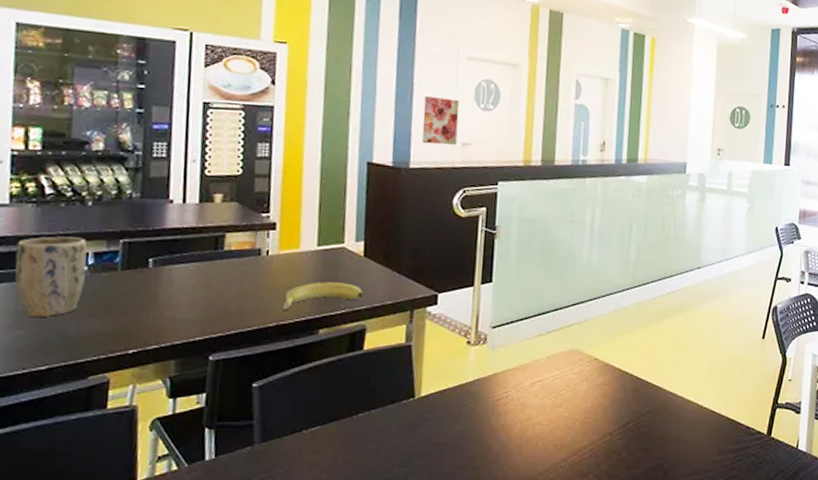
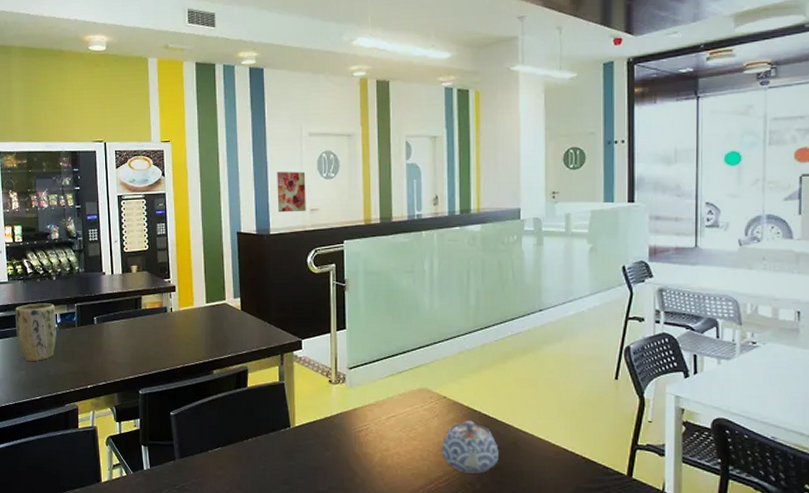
banana: present [282,281,364,312] -> none [185,332,244,356]
teapot: none [588,384,648,441] -> present [441,420,499,474]

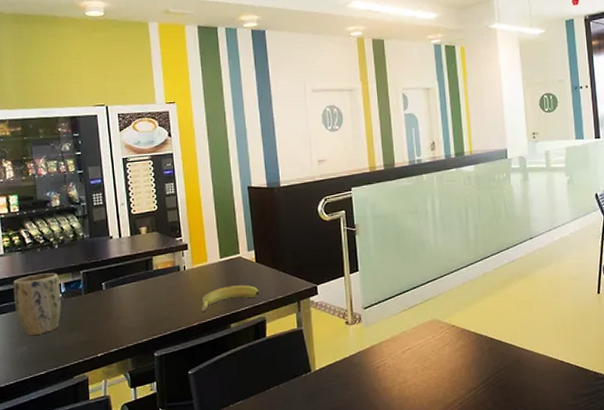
banana: none [185,332,244,356] -> present [201,285,260,313]
wall art: present [277,171,306,213] -> none [284,125,314,165]
teapot: present [441,420,499,474] -> none [454,345,505,395]

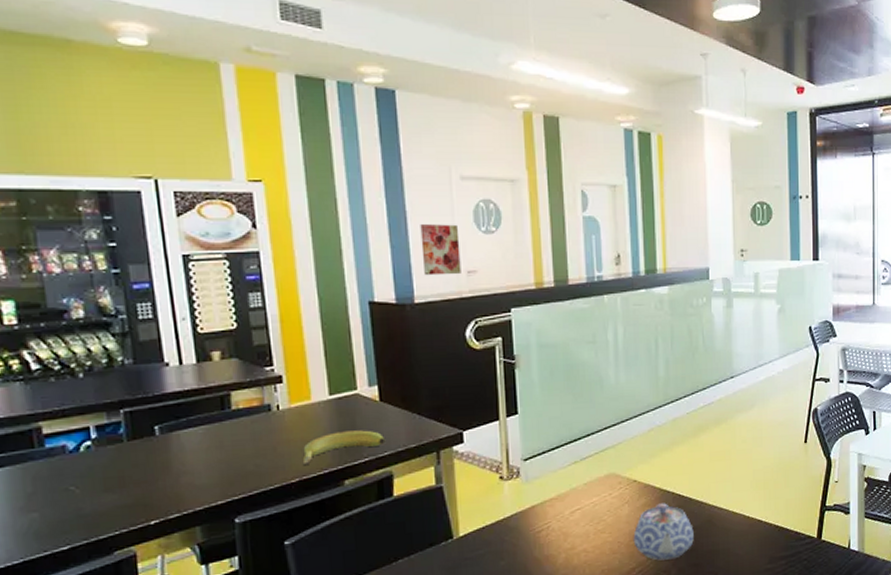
plant pot: present [13,273,61,336] -> none [12,412,92,498]
wall art: none [284,125,314,165] -> present [420,224,461,276]
teapot: none [454,345,505,395] -> present [633,503,694,561]

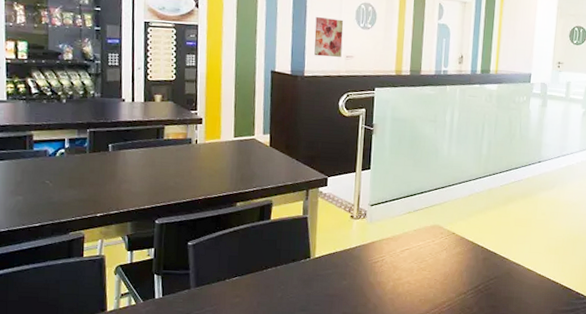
banana: present [302,430,386,466] -> none [208,165,270,188]
teapot: present [633,503,694,561] -> none [446,254,495,299]

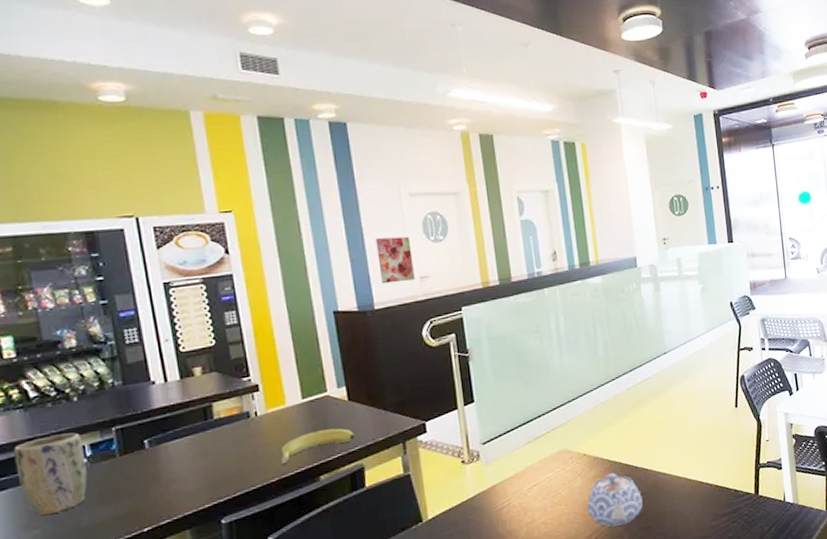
plant pot: none [13,126,64,187] -> present [13,432,88,515]
banana: none [208,165,270,188] -> present [280,428,356,466]
teapot: none [446,254,495,299] -> present [587,473,643,527]

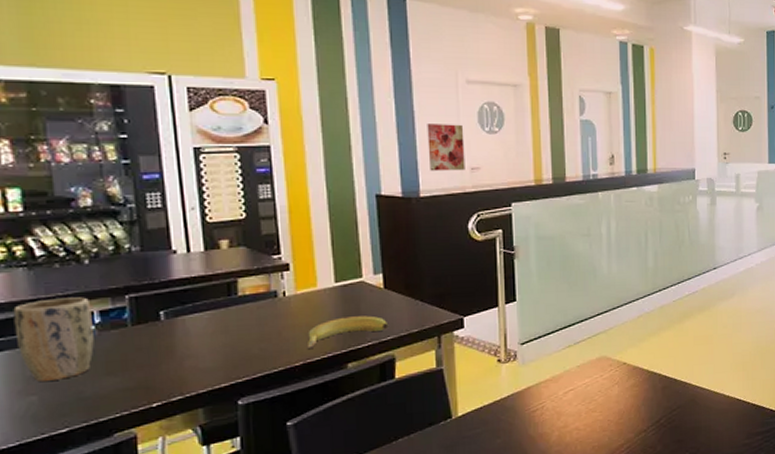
teapot: present [587,473,643,527] -> none [622,383,678,437]

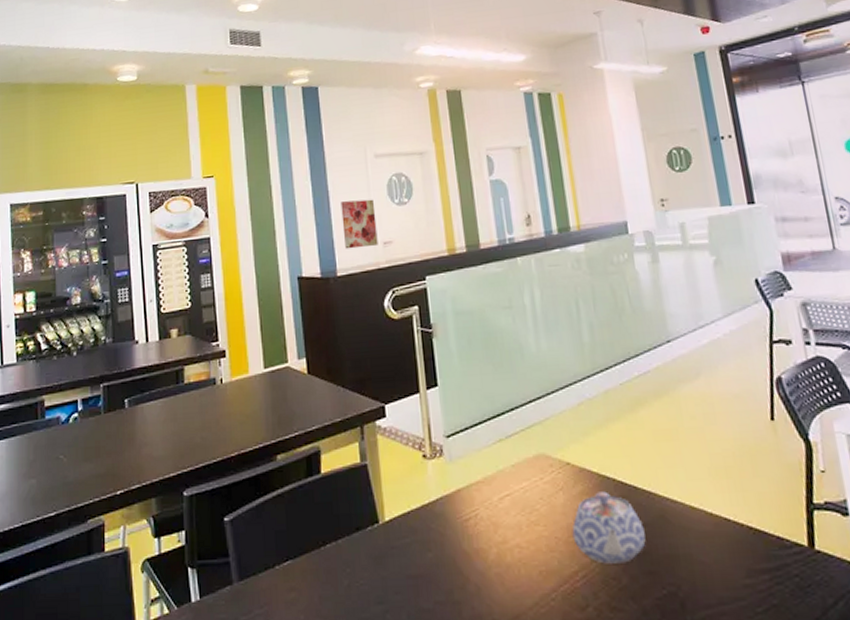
plant pot: present [13,297,94,381] -> none [24,386,77,465]
banana: present [306,315,389,350] -> none [240,403,314,440]
teapot: none [622,383,678,437] -> present [572,491,646,564]

